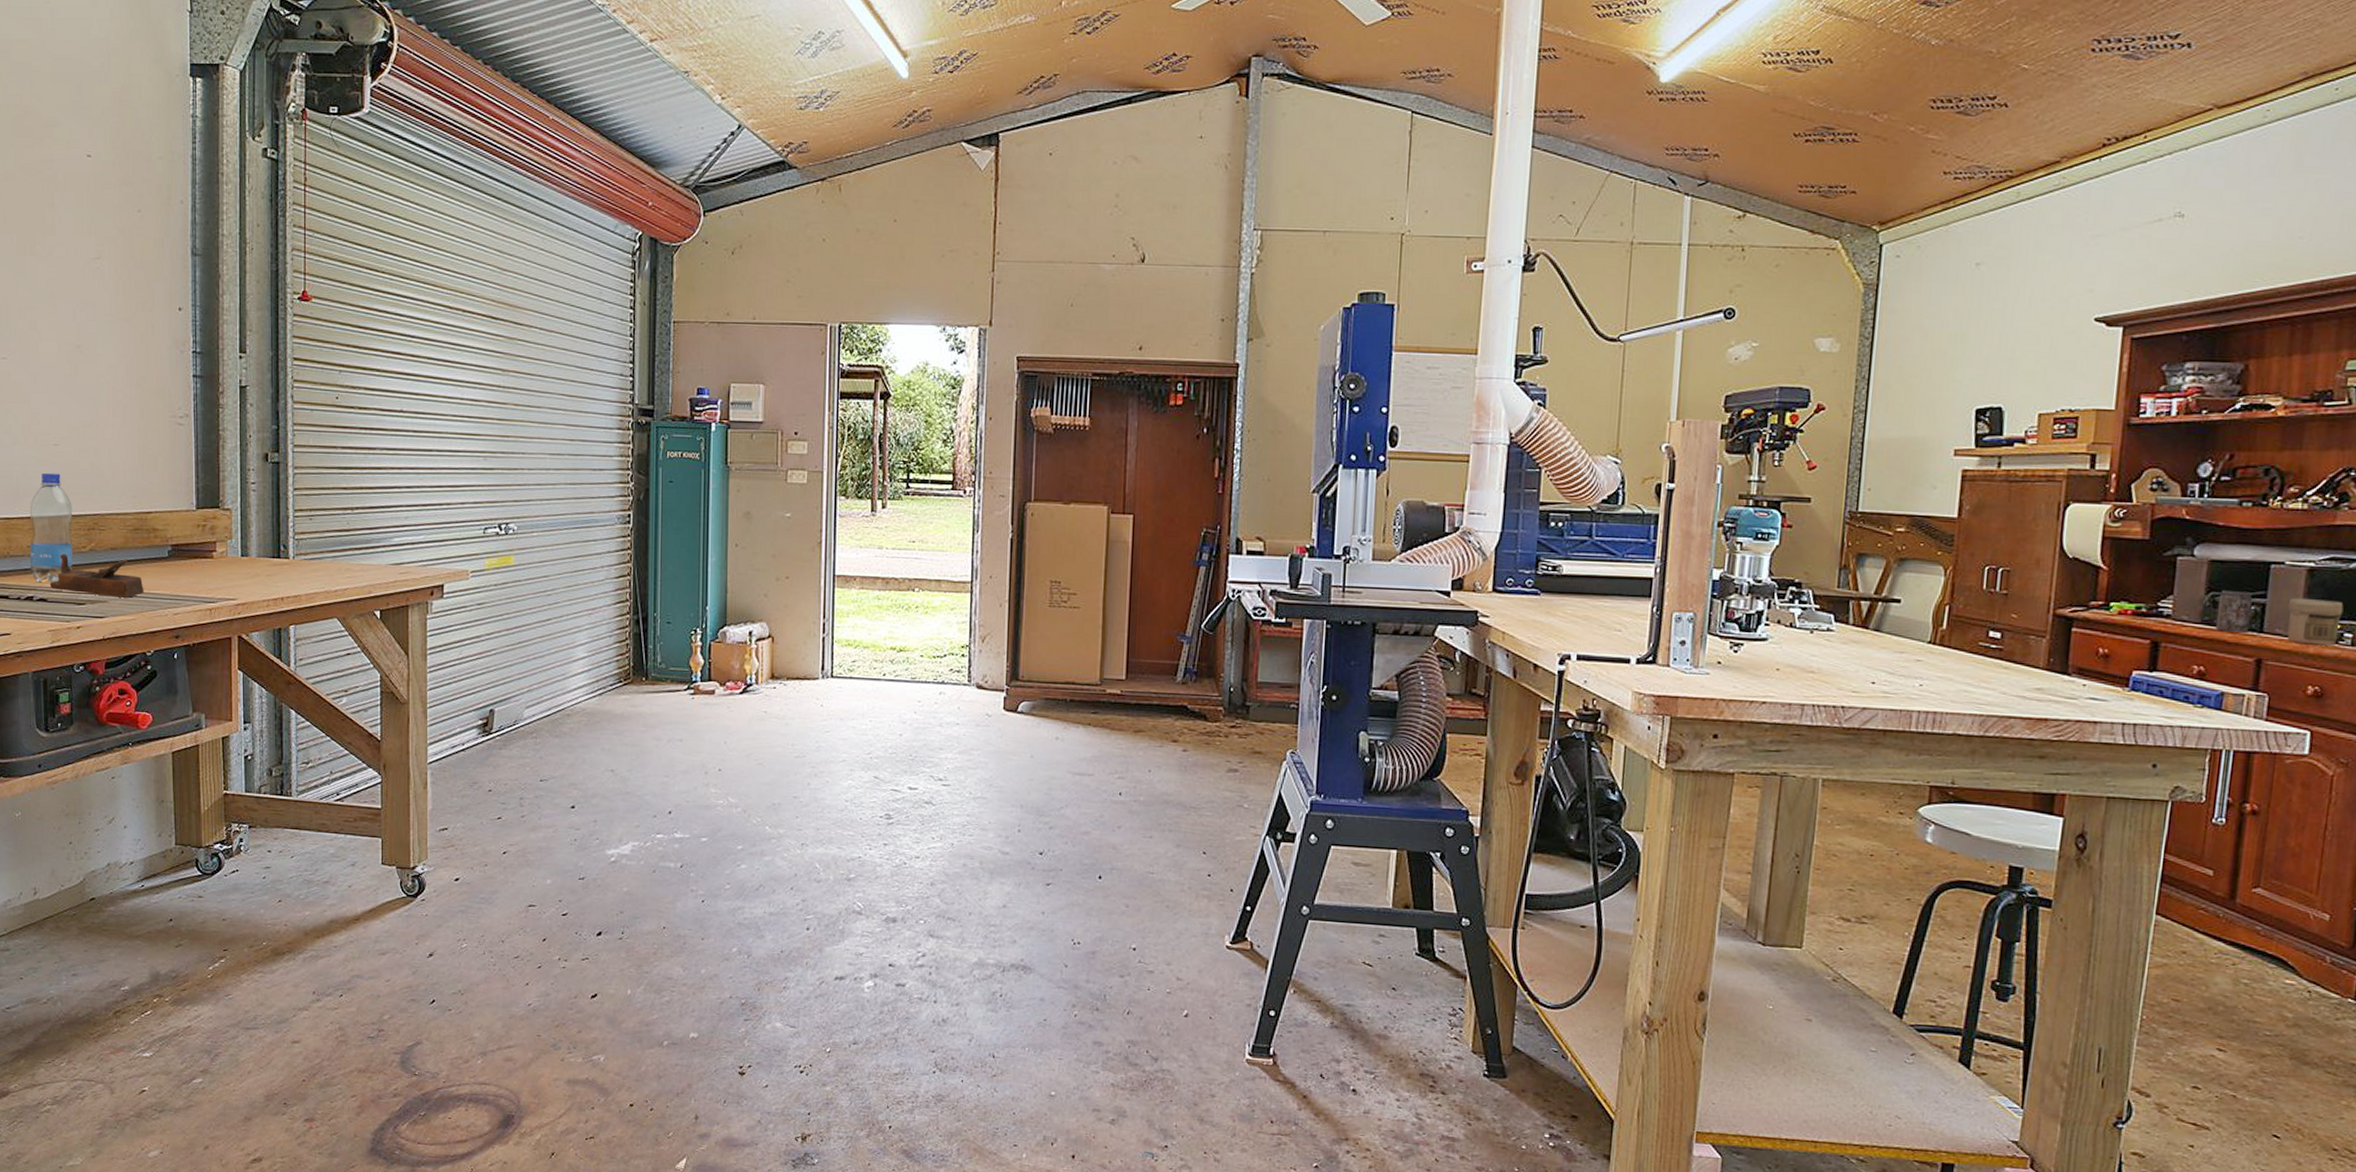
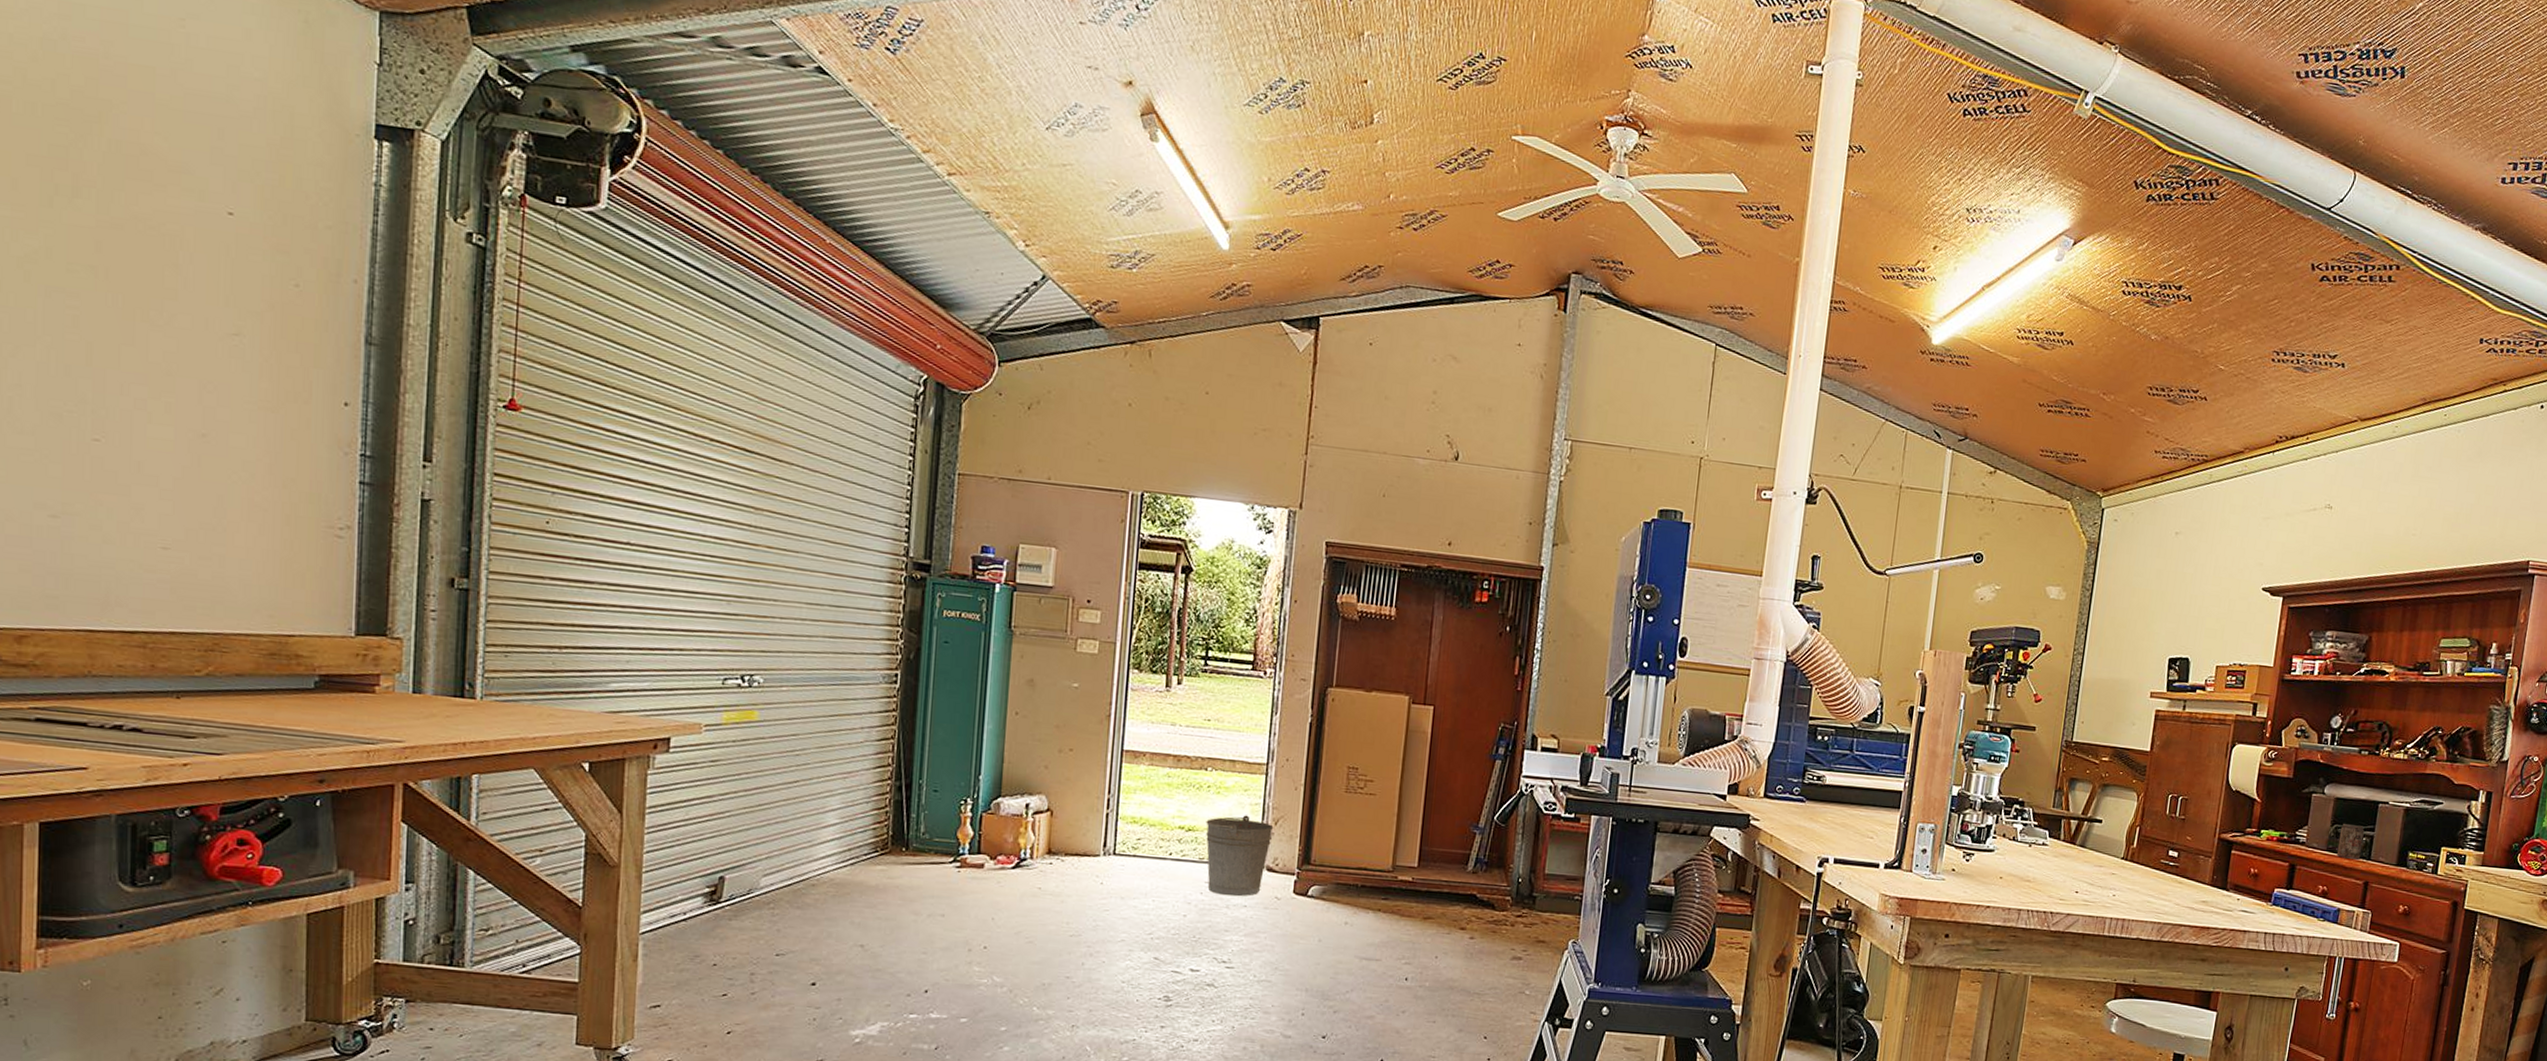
bottle: present [29,472,73,583] -> none [119,580,184,710]
hand plane: present [50,553,144,598] -> none [148,676,279,733]
bucket: none [916,633,981,715] -> present [1206,815,1274,897]
jar: present [2287,598,2344,646] -> none [2387,833,2428,873]

